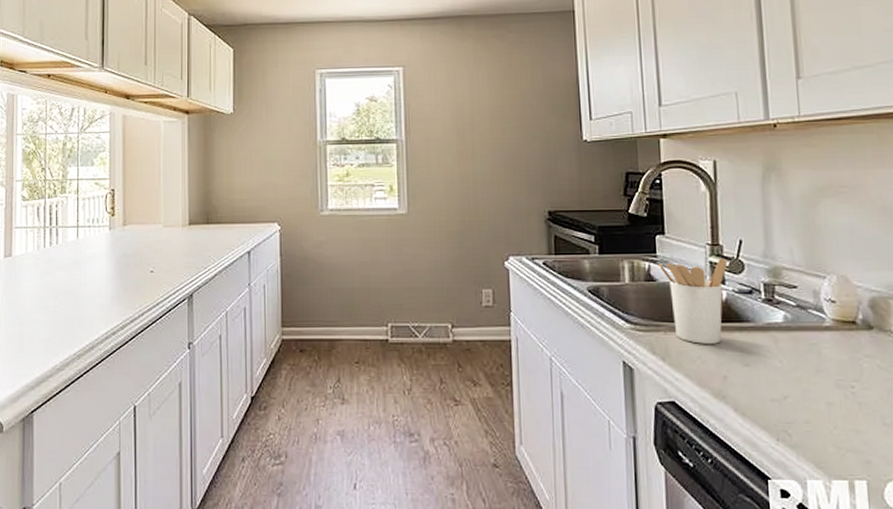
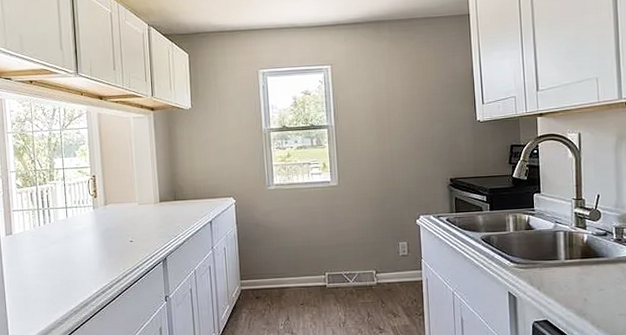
utensil holder: present [658,258,728,344] -> none [536,209,589,276]

